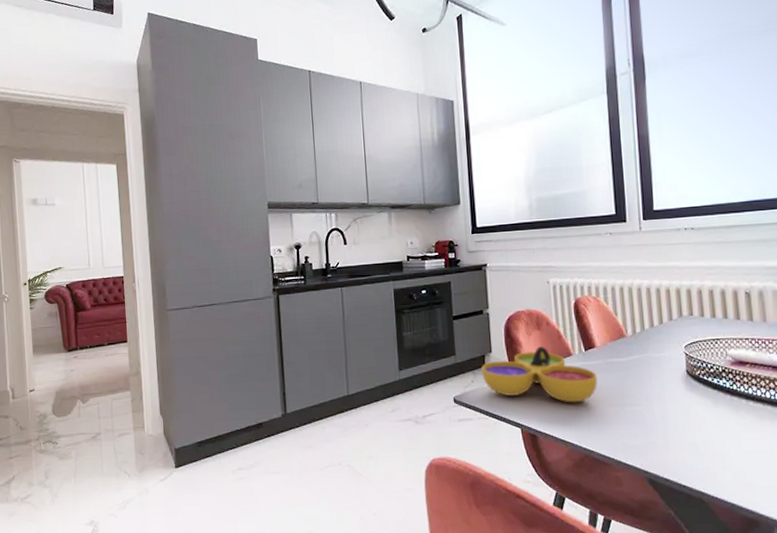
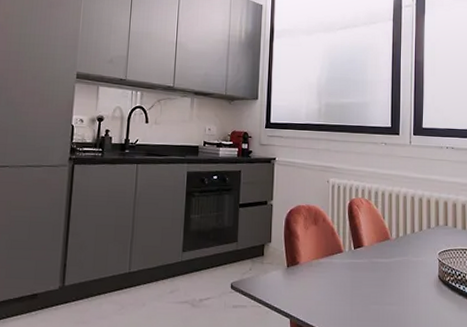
decorative bowl: present [481,346,598,403] -> none [260,241,362,298]

